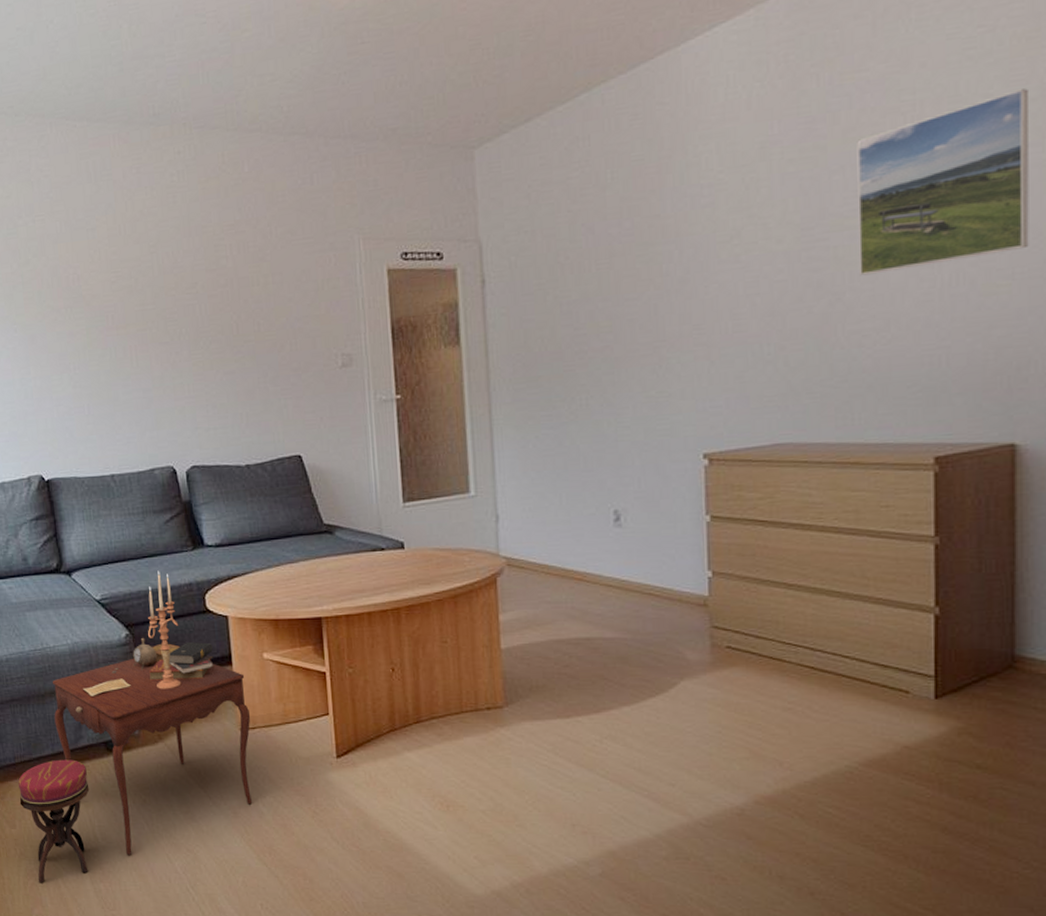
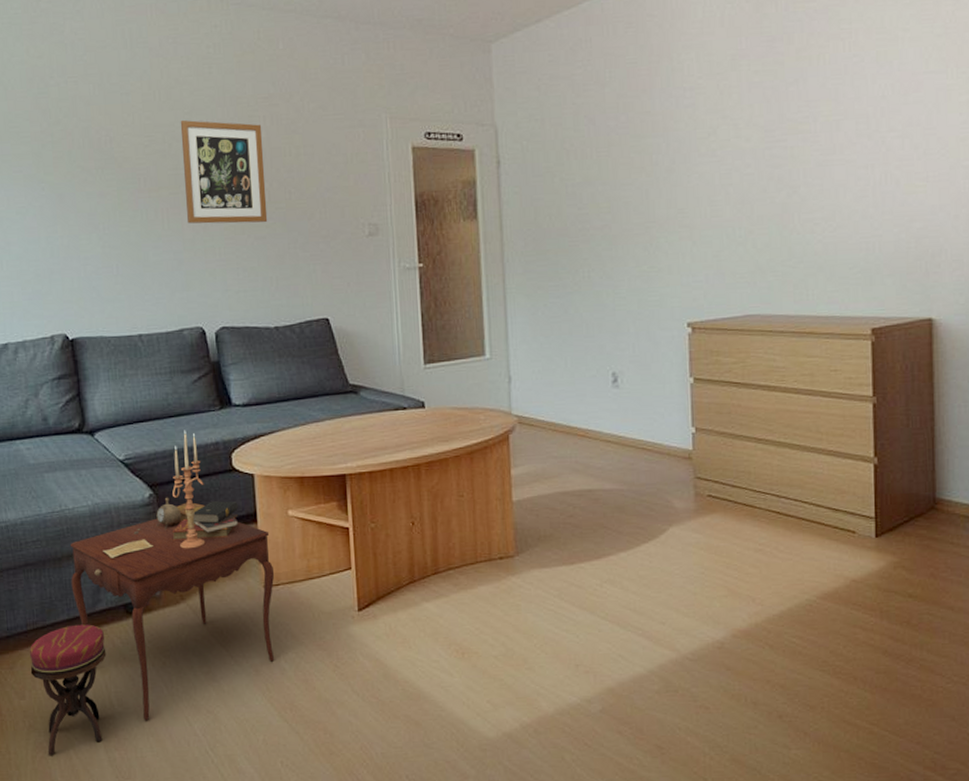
wall art: none [146,253,237,361] -> present [180,120,268,224]
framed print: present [857,88,1029,276] -> none [807,26,939,173]

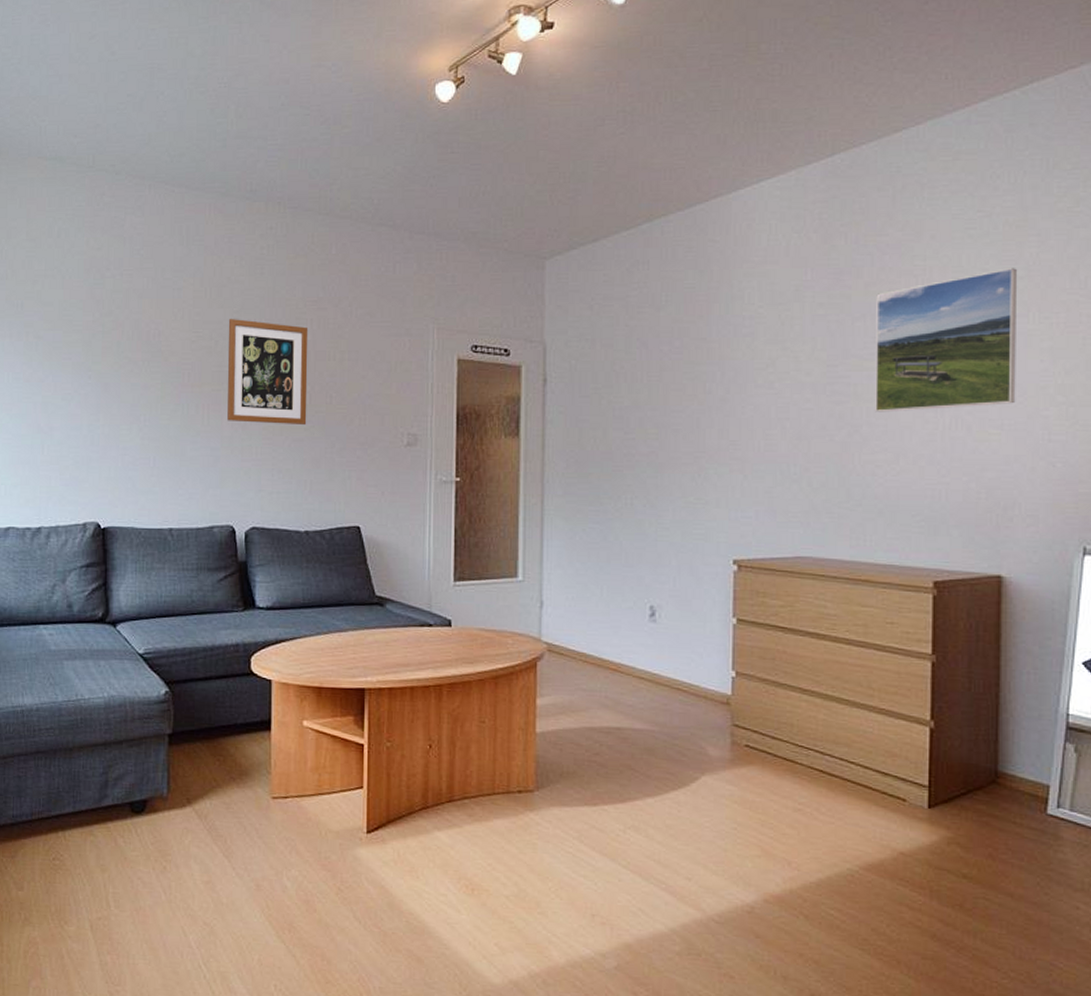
side table: present [30,430,275,756] -> none [31,628,284,953]
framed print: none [807,26,939,173] -> present [875,268,1017,412]

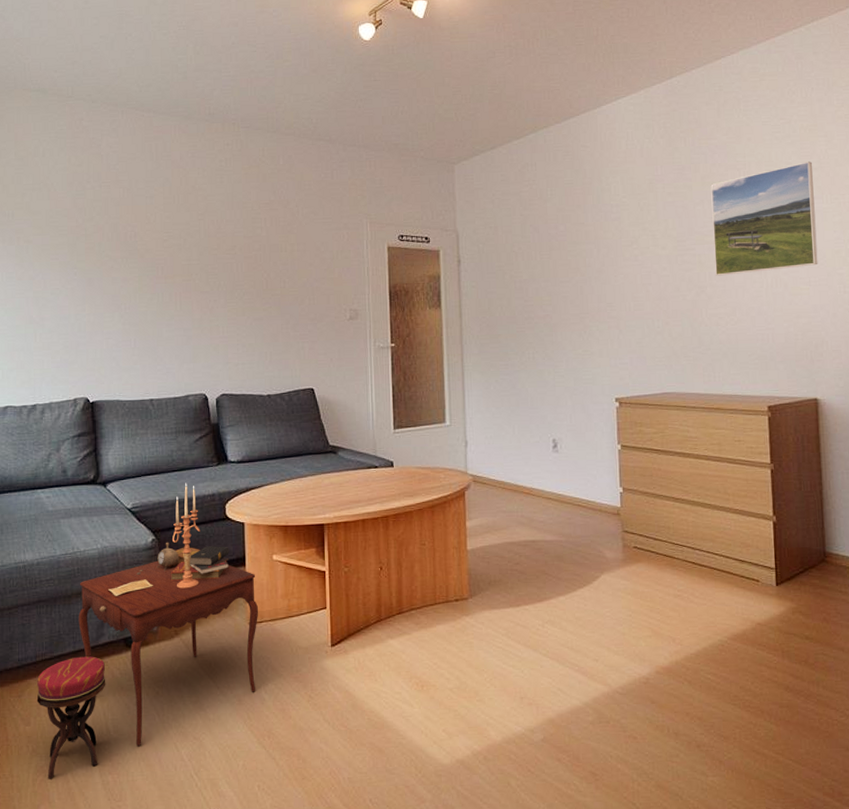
side table: none [31,628,284,953] -> present [36,483,259,779]
wall art: present [227,319,309,426] -> none [194,220,265,307]

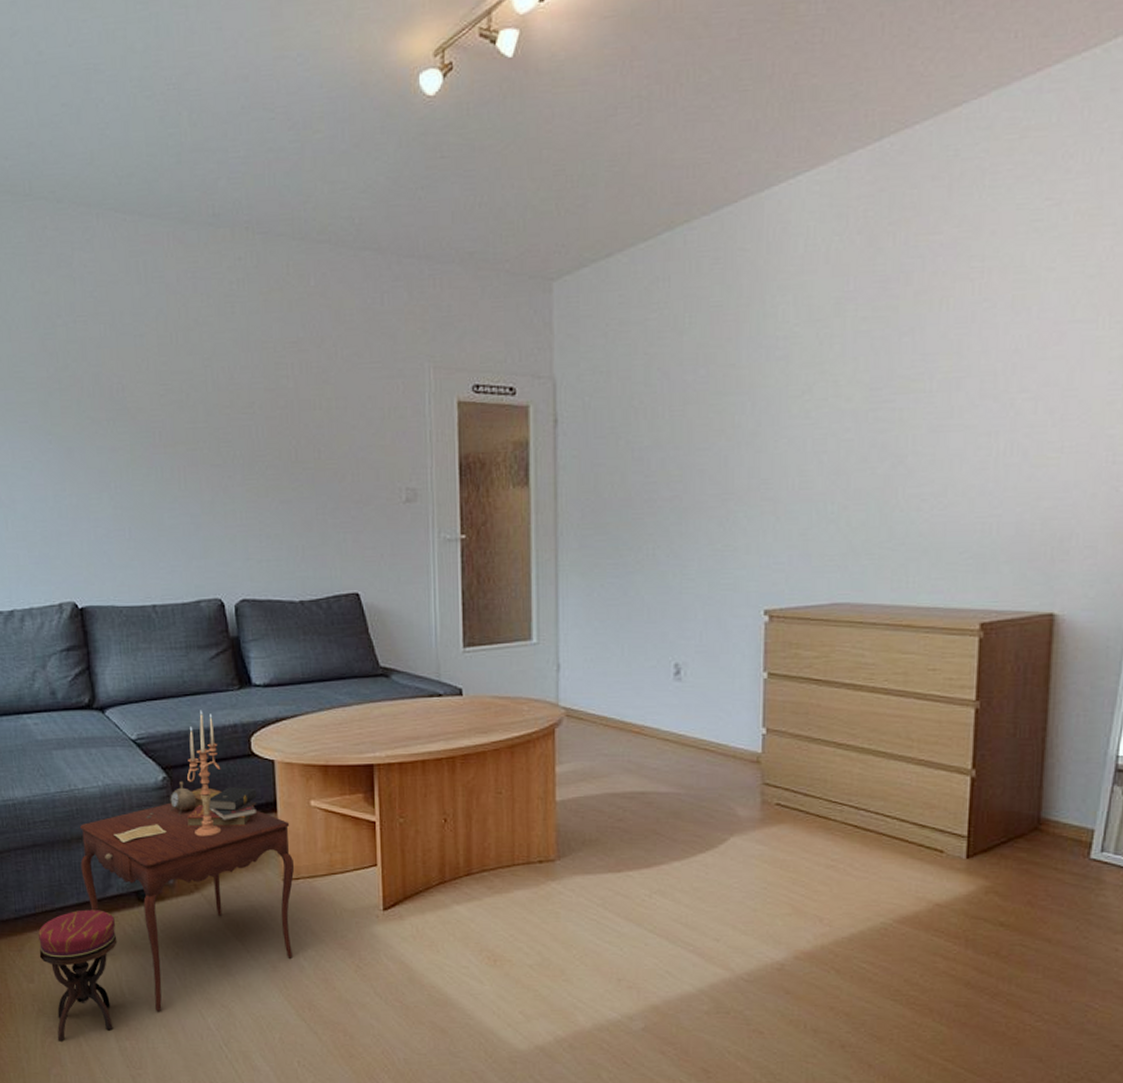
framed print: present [710,161,818,276] -> none [922,265,1087,440]

